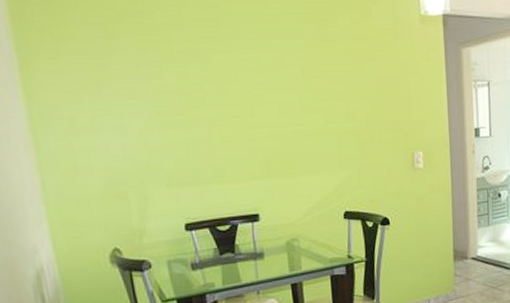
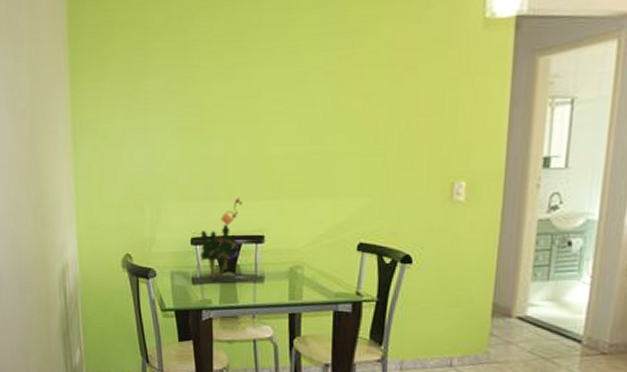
plant: none [194,179,238,263] -> present [200,197,243,281]

